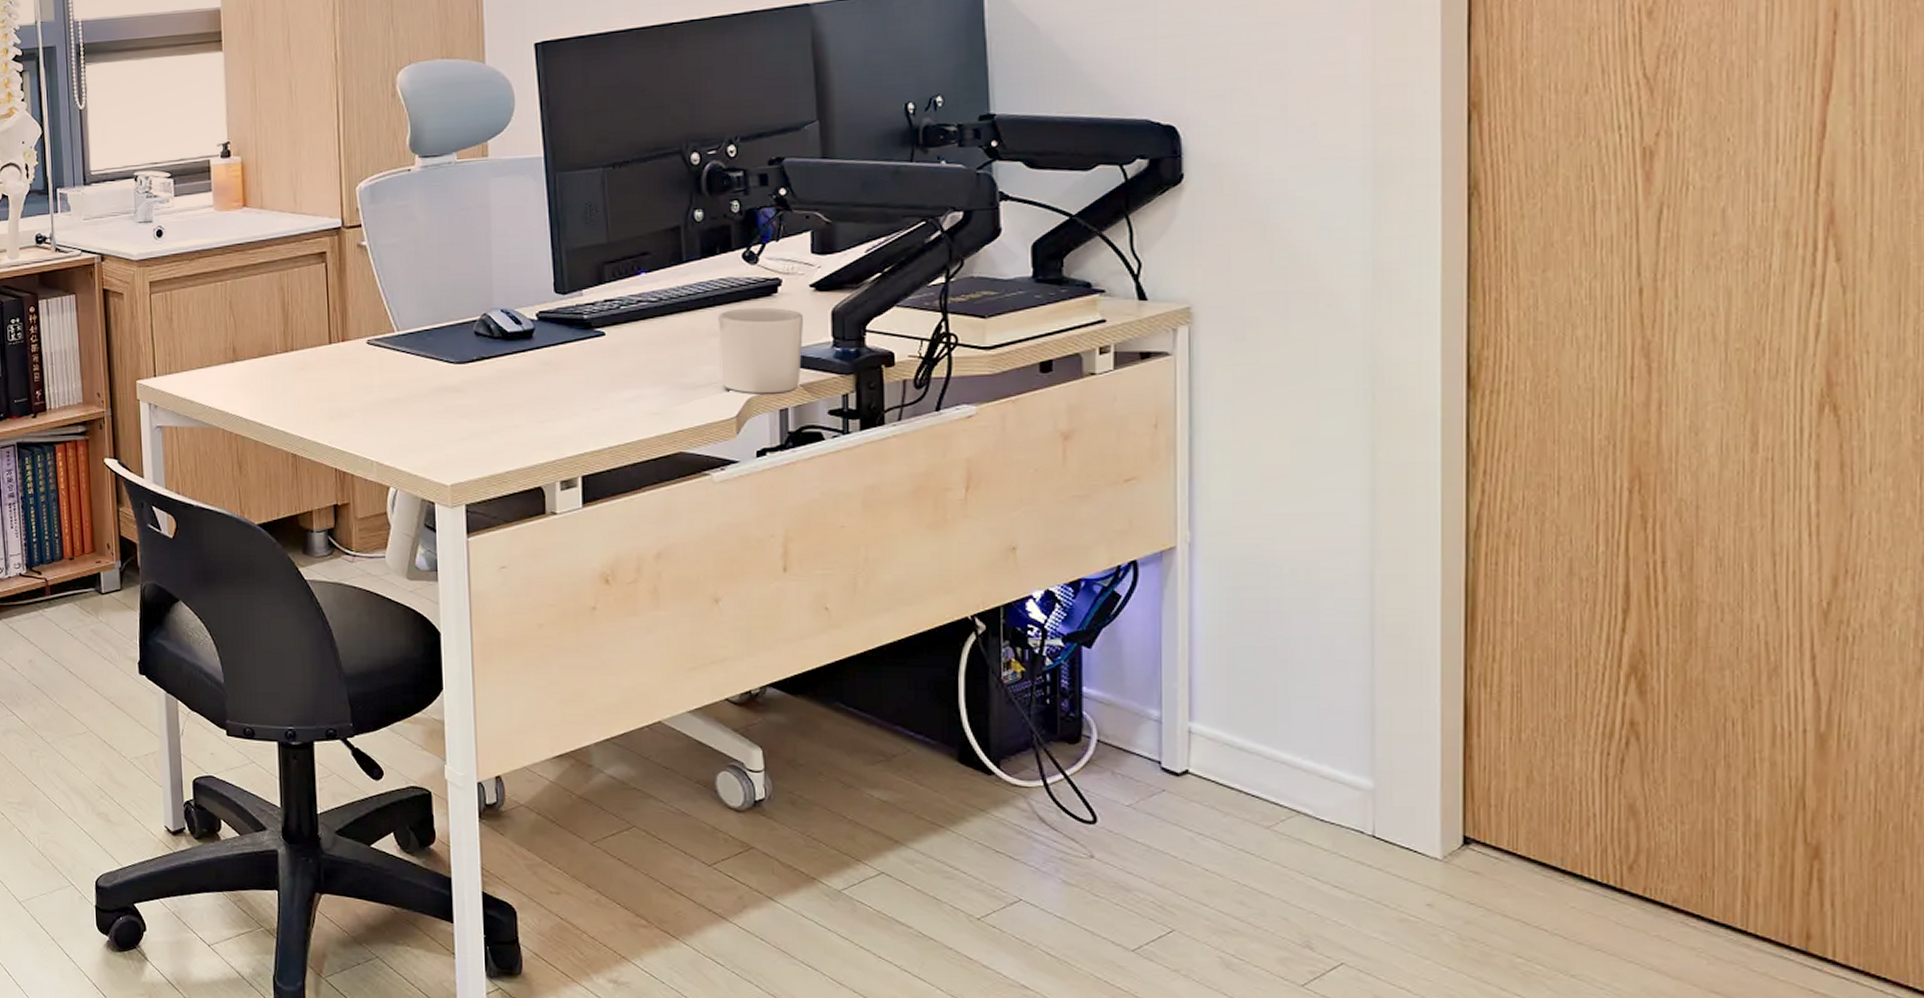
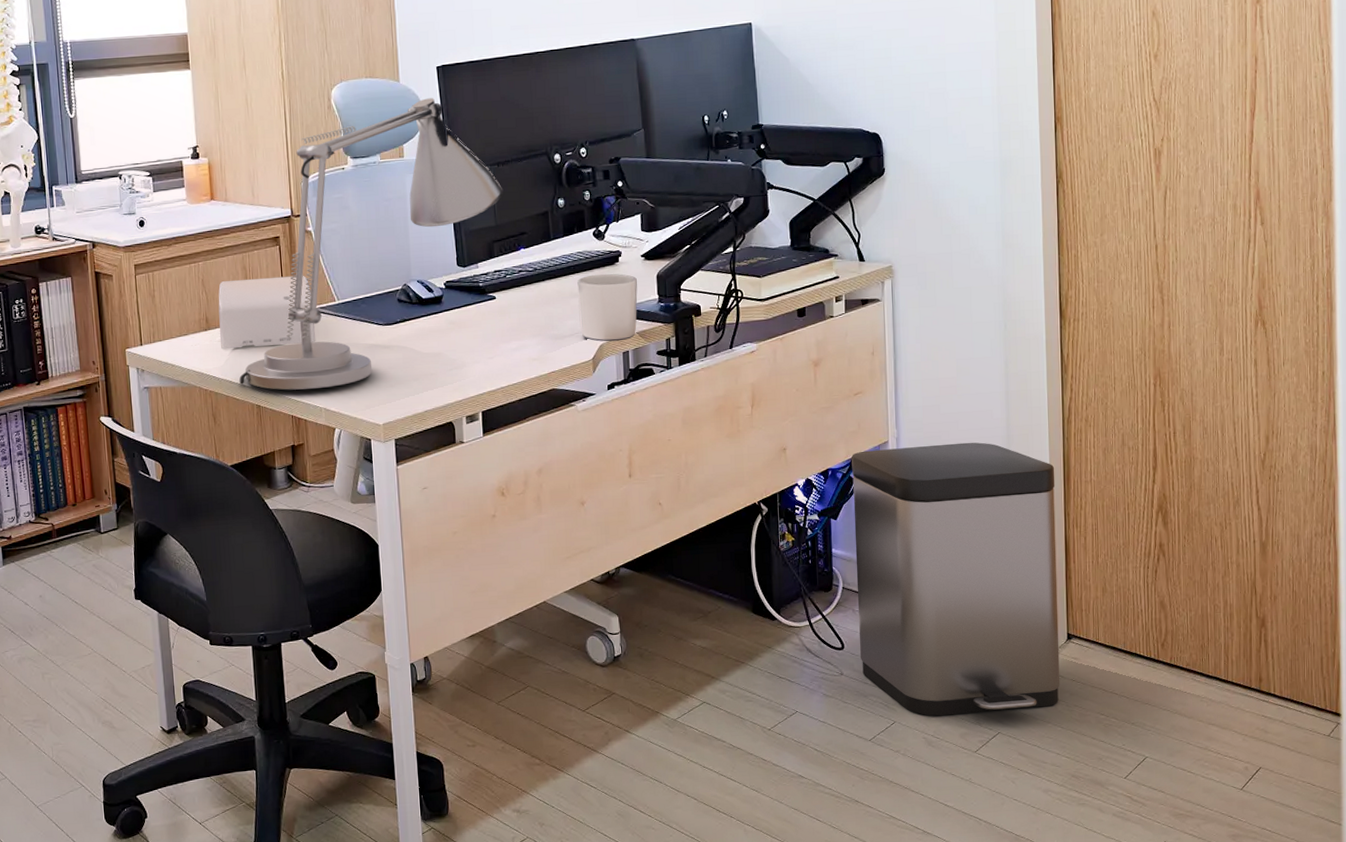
tissue dispenser: none [248,299,369,386] -> present [218,275,316,350]
desk lamp: none [272,82,620,438] -> present [239,98,504,390]
pedal bin: none [1117,555,1450,936] -> present [852,442,1060,717]

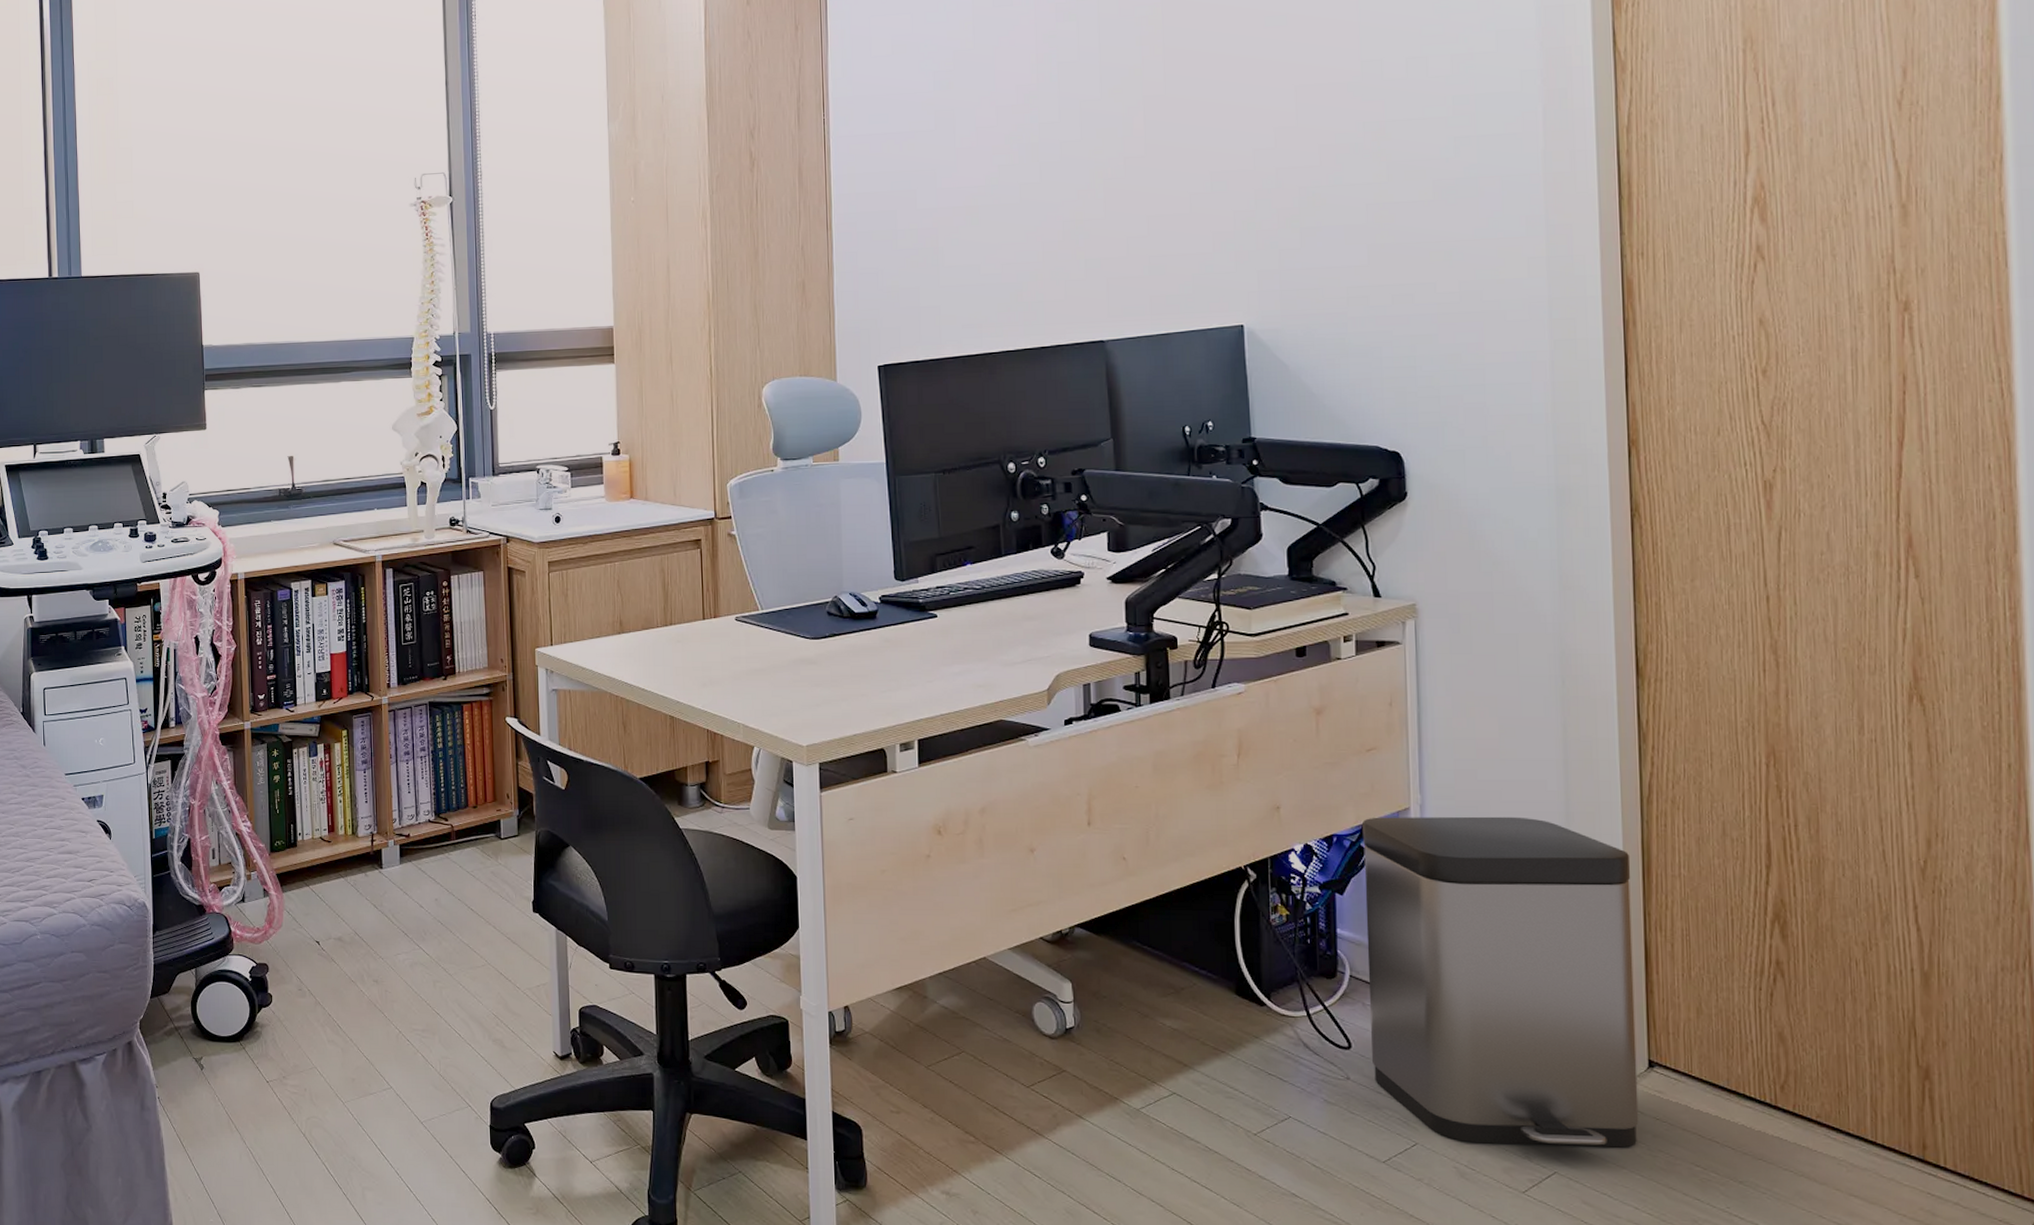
tissue dispenser: present [218,275,316,350] -> none [633,581,737,655]
desk lamp: present [239,98,504,390] -> none [653,399,949,702]
mug: present [577,273,638,342] -> none [1031,596,1102,672]

